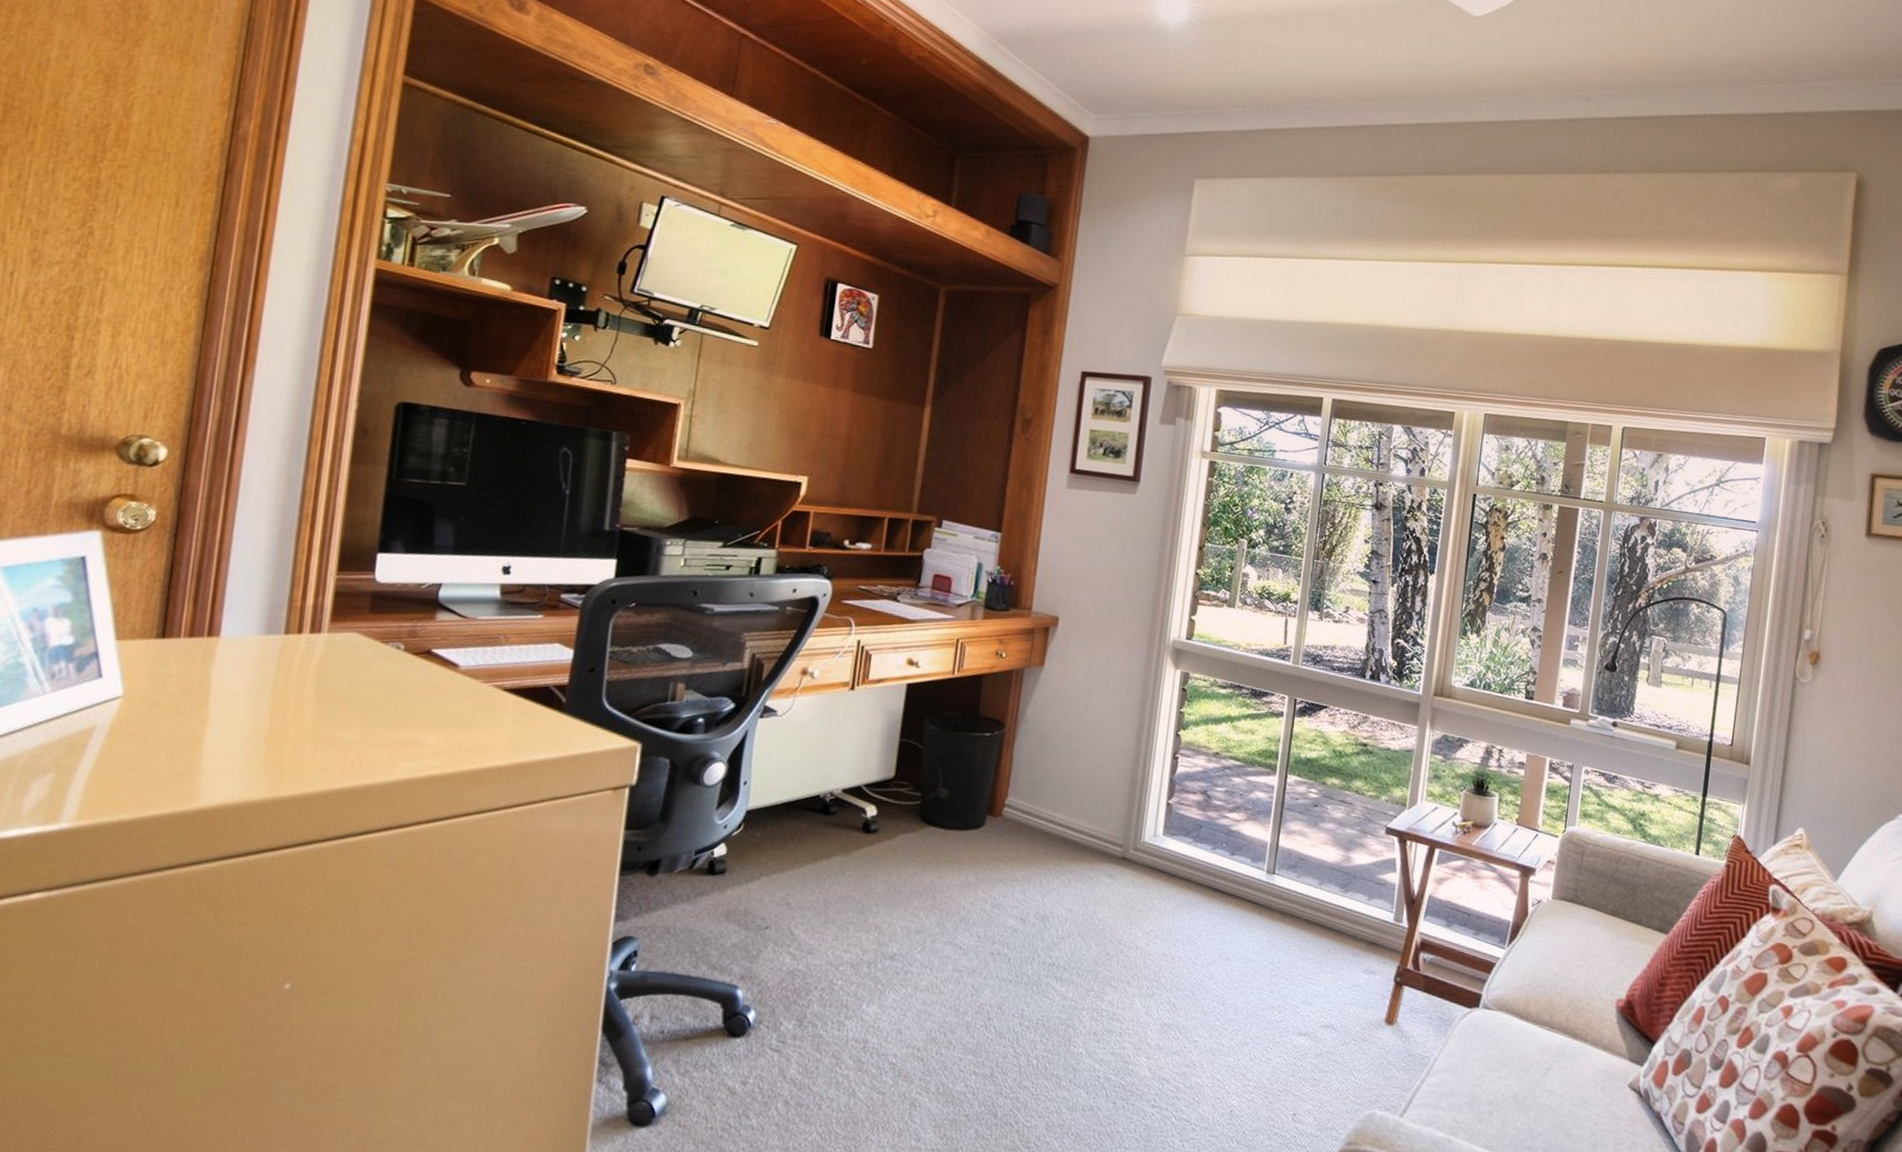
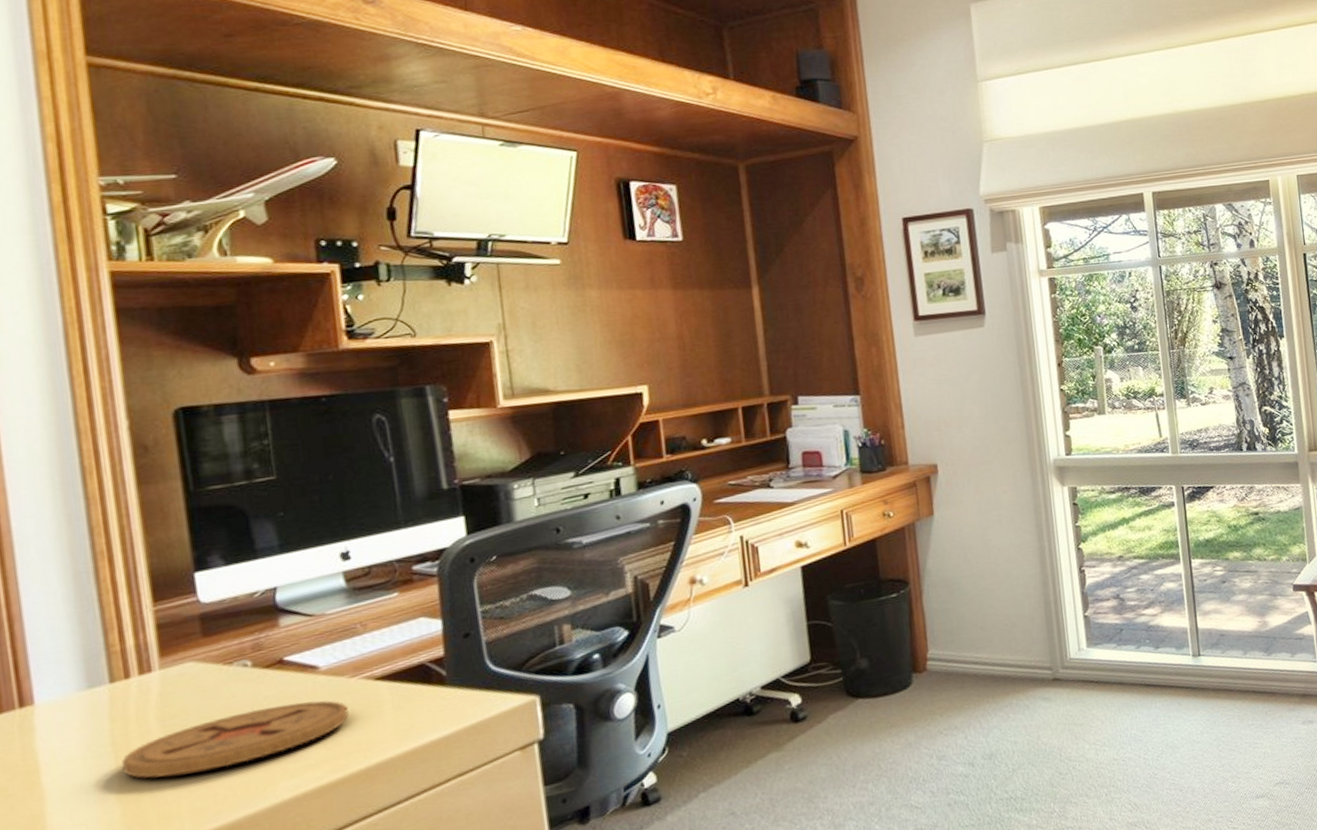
coaster: none [275,689,475,736] -> present [121,700,349,779]

